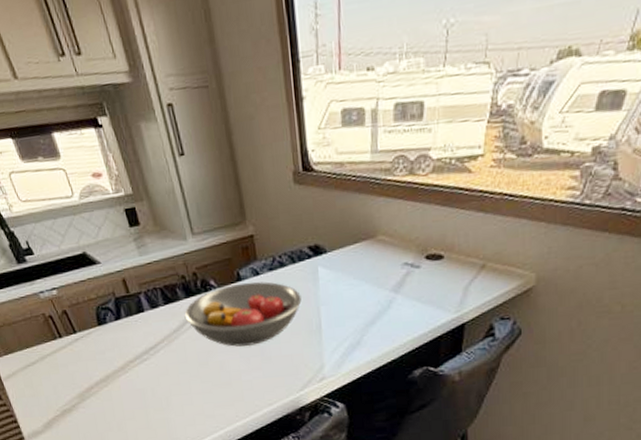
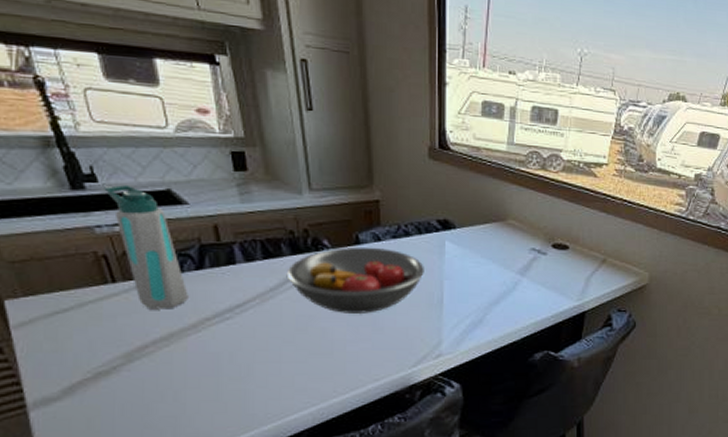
water bottle: none [39,254,114,357] -> present [104,185,188,309]

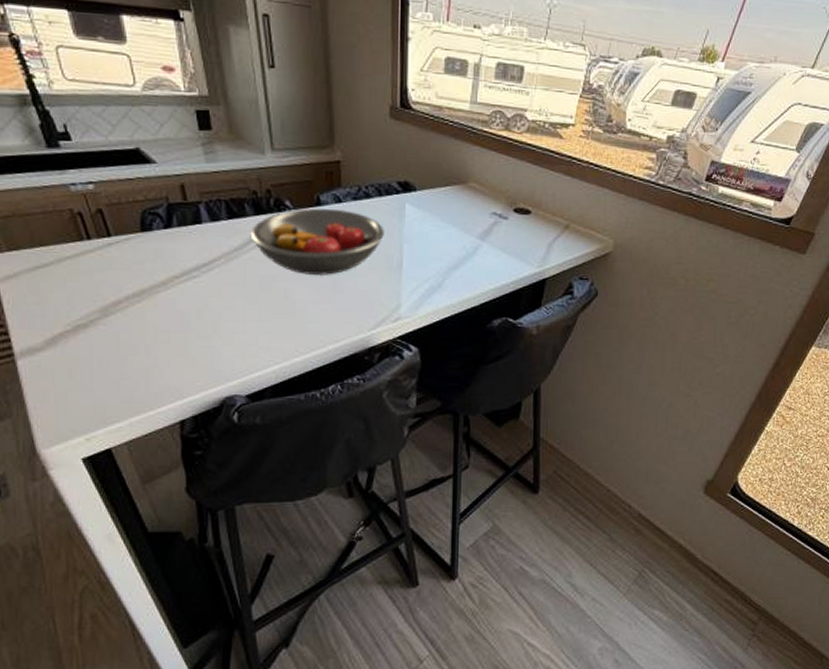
water bottle: present [104,185,188,309] -> none [77,144,158,267]

